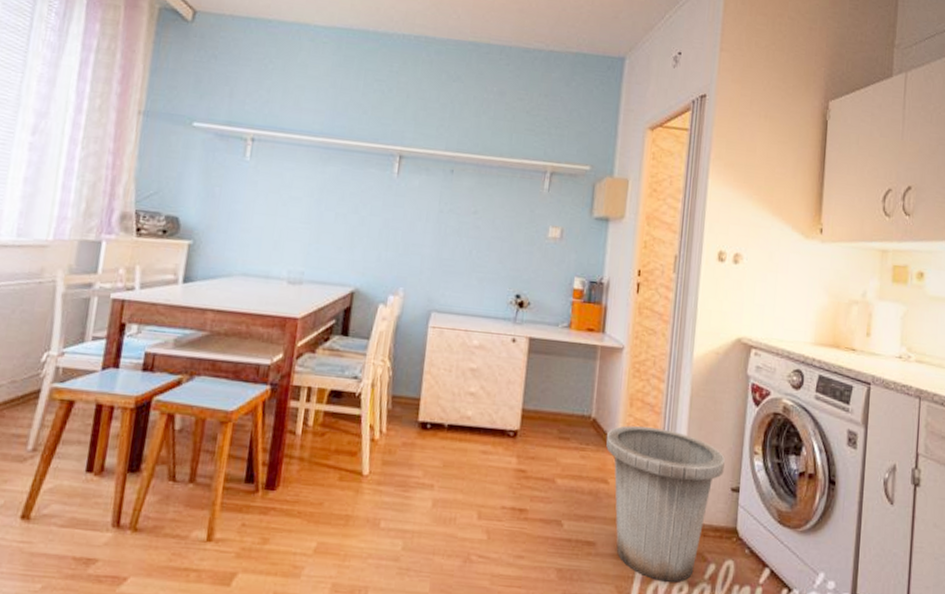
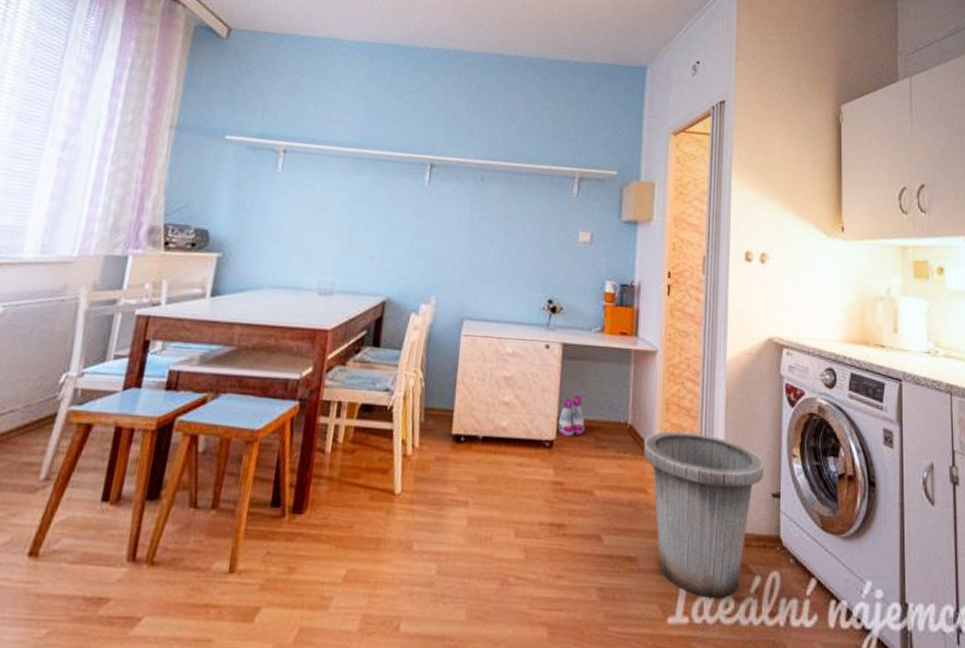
boots: none [521,389,550,428] -> present [557,396,586,437]

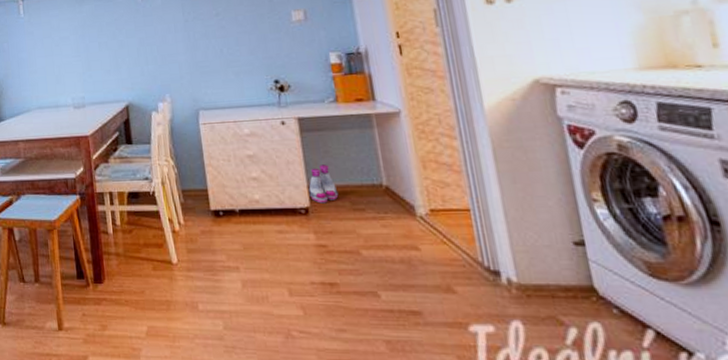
trash can: present [643,431,764,598] -> none [404,187,558,350]

